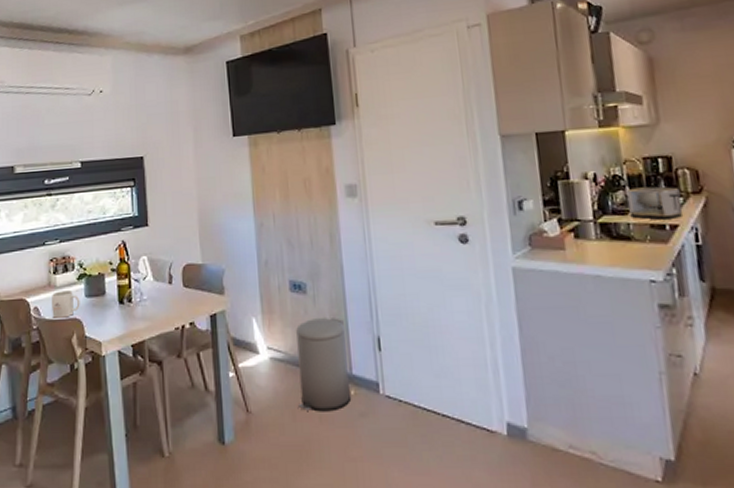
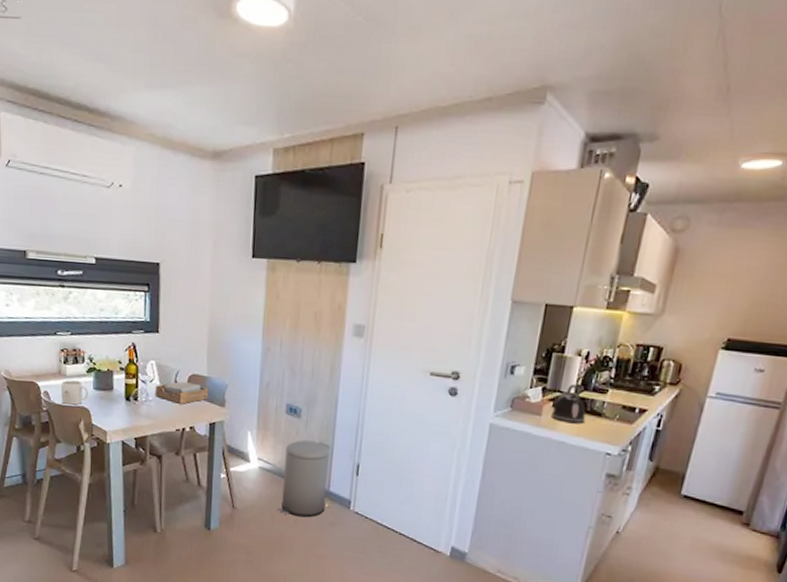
napkin holder: none [149,273,206,299] -> present [154,381,209,404]
kettle: none [575,210,614,254] -> present [551,384,586,424]
toaster: present [626,186,683,220] -> none [607,370,659,404]

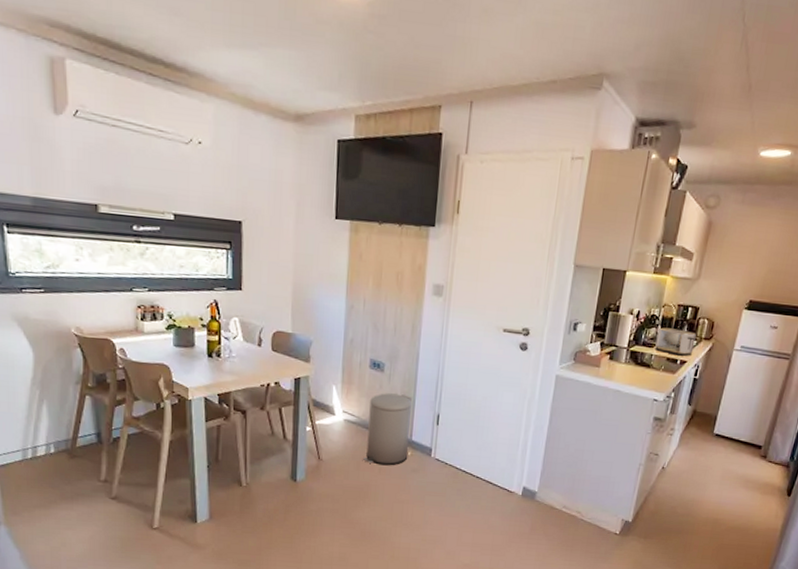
mug: present [61,380,89,406] -> none [139,337,168,363]
napkin holder: present [154,381,209,404] -> none [238,338,293,360]
kettle: present [551,384,586,424] -> none [608,340,637,375]
toaster: none [607,370,659,404] -> present [655,327,696,356]

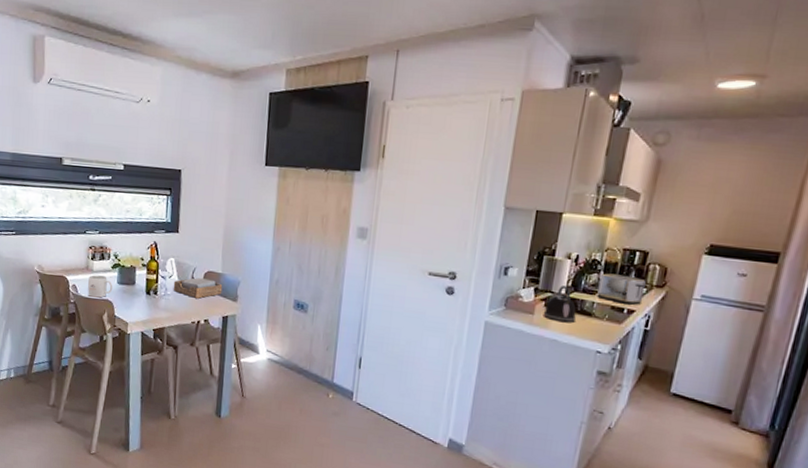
mug: none [139,337,168,363] -> present [88,275,113,298]
napkin holder: none [238,338,293,360] -> present [173,278,223,299]
pedal bin: present [362,393,413,466] -> none [284,334,335,408]
kettle: none [608,340,637,375] -> present [543,286,577,323]

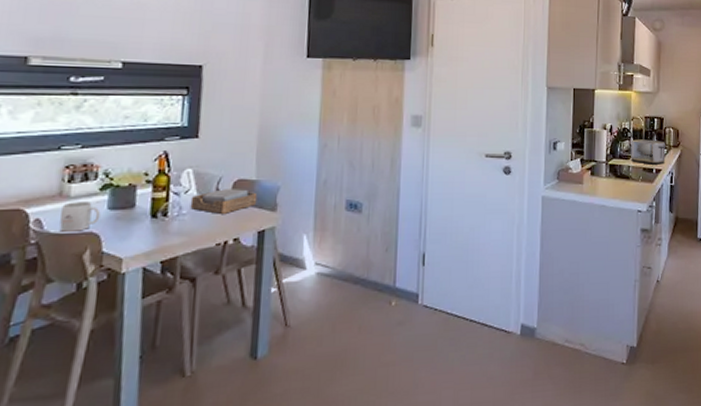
kettle: present [543,286,577,323] -> none [590,154,617,188]

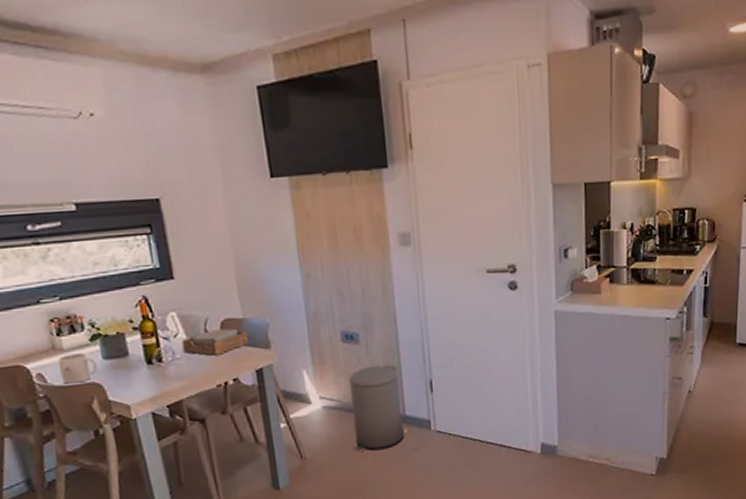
pedal bin: none [338,236,395,323] -> present [349,365,405,451]
toaster: present [631,139,666,165] -> none [656,236,699,266]

